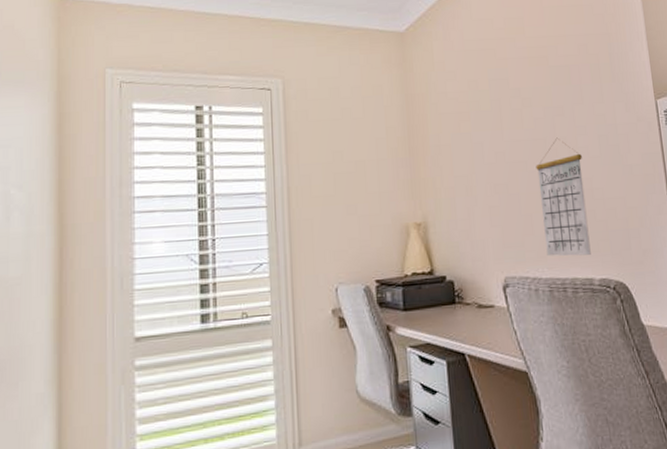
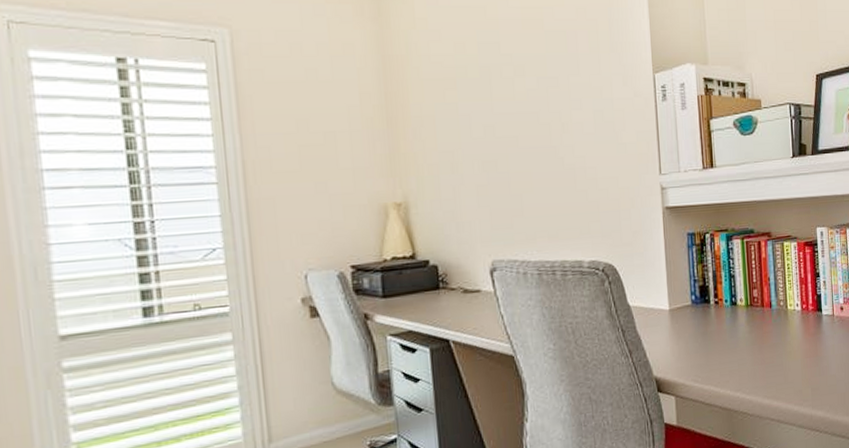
calendar: present [535,137,591,257] -> none [527,111,581,239]

